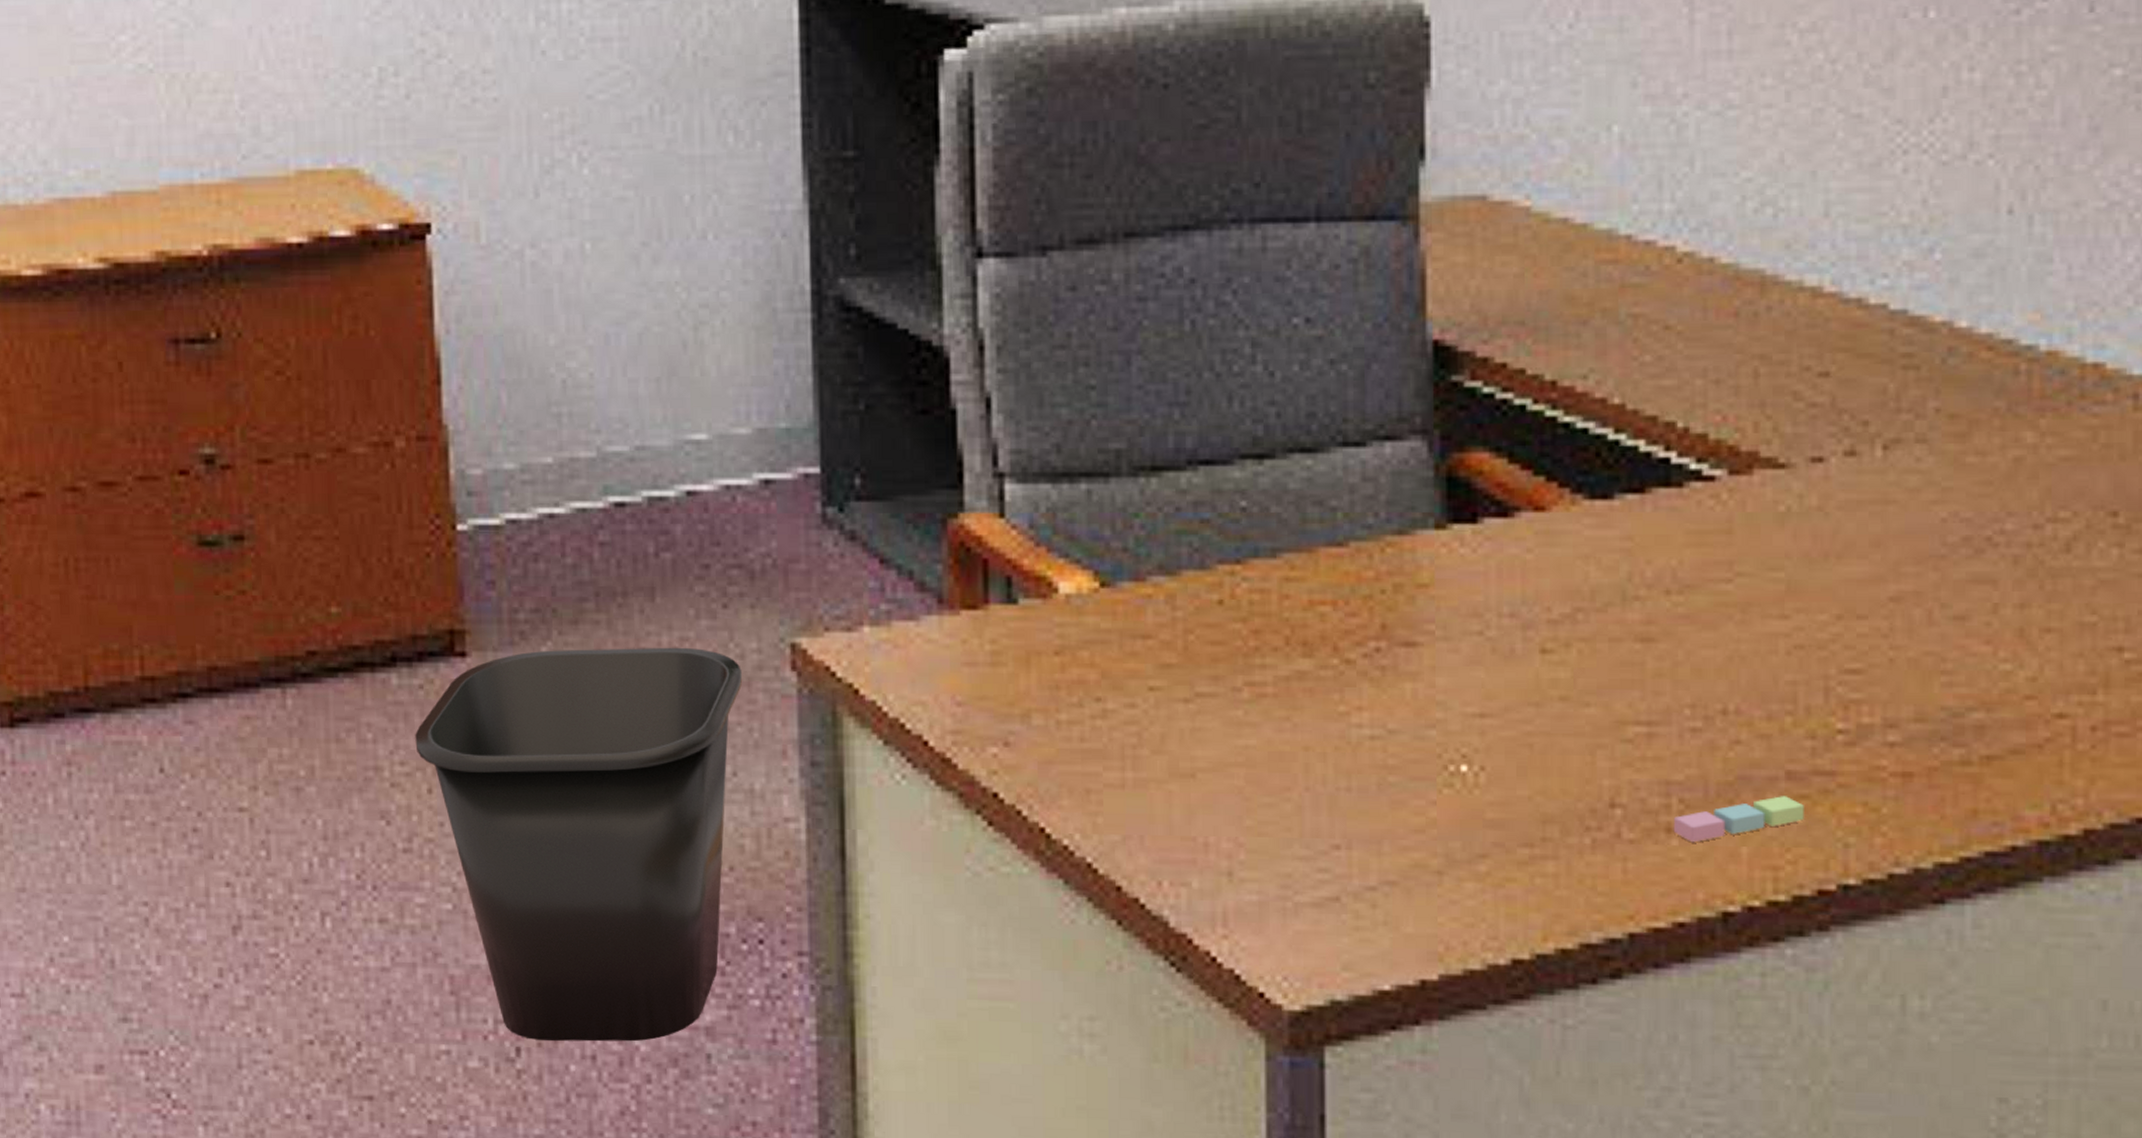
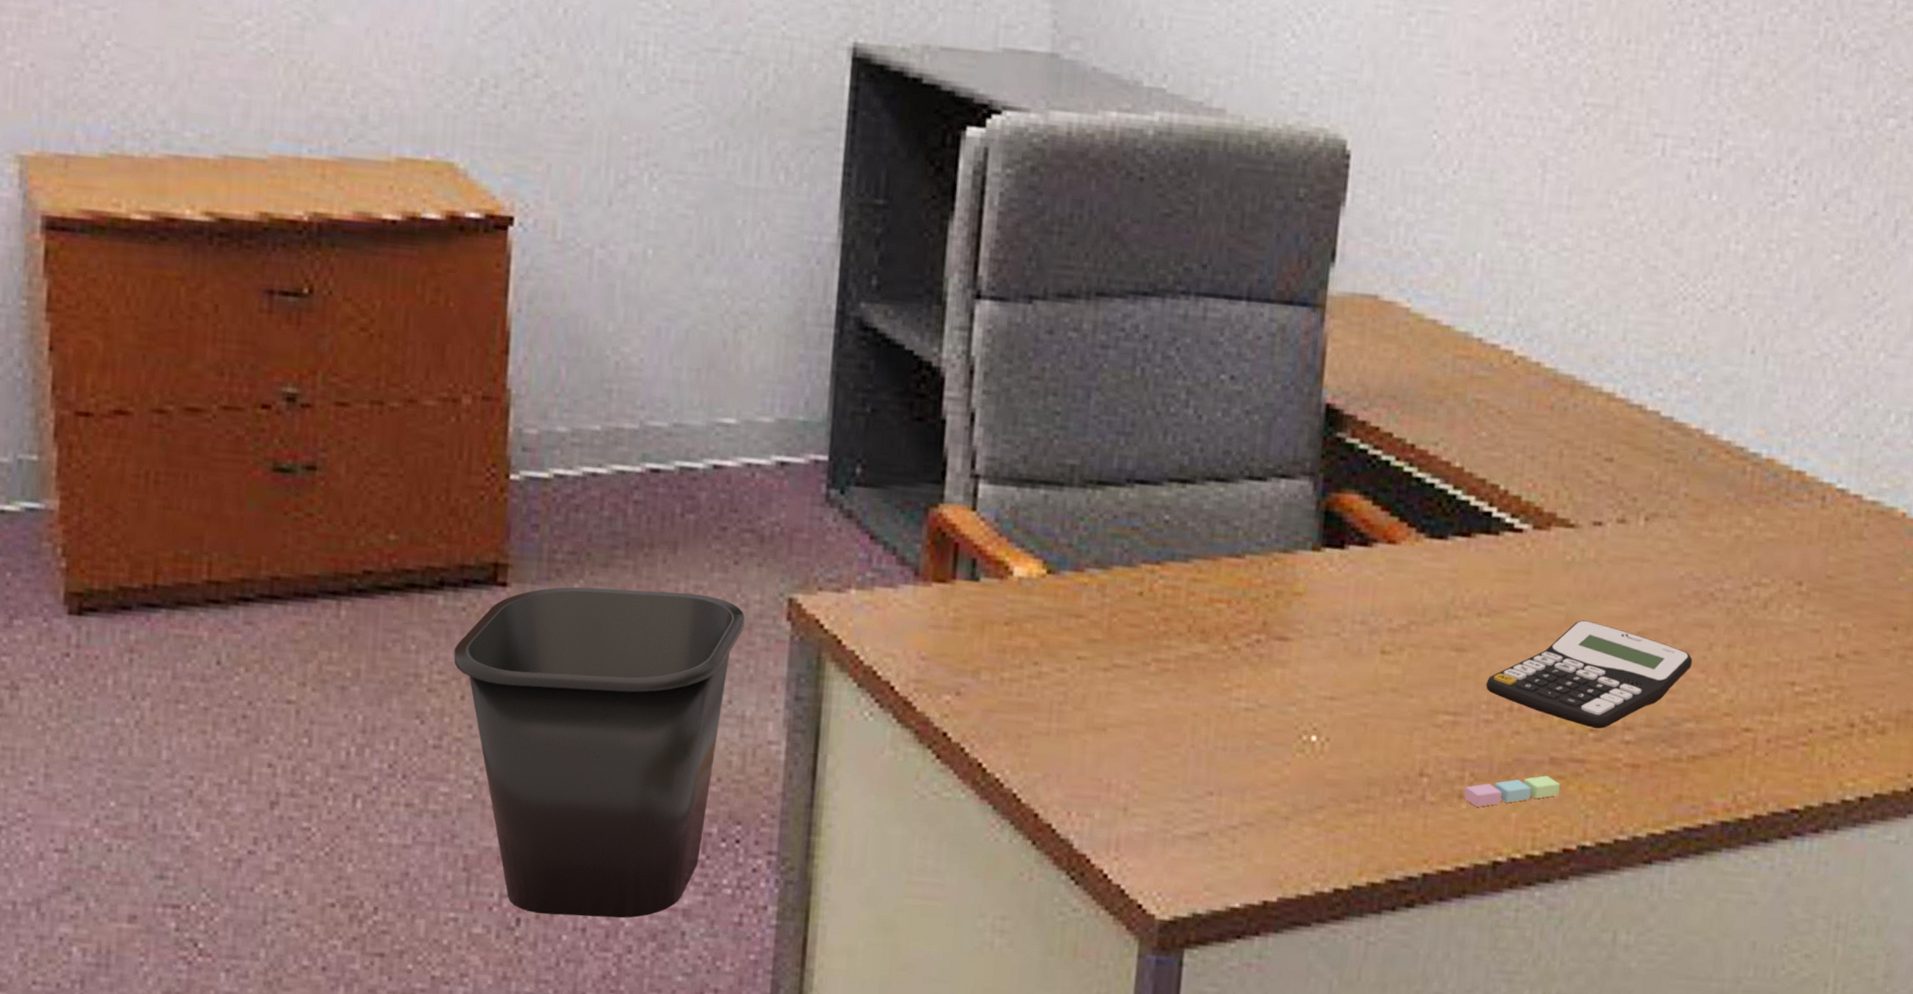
calculator: none [1687,588,1971,729] -> present [1486,620,1692,729]

